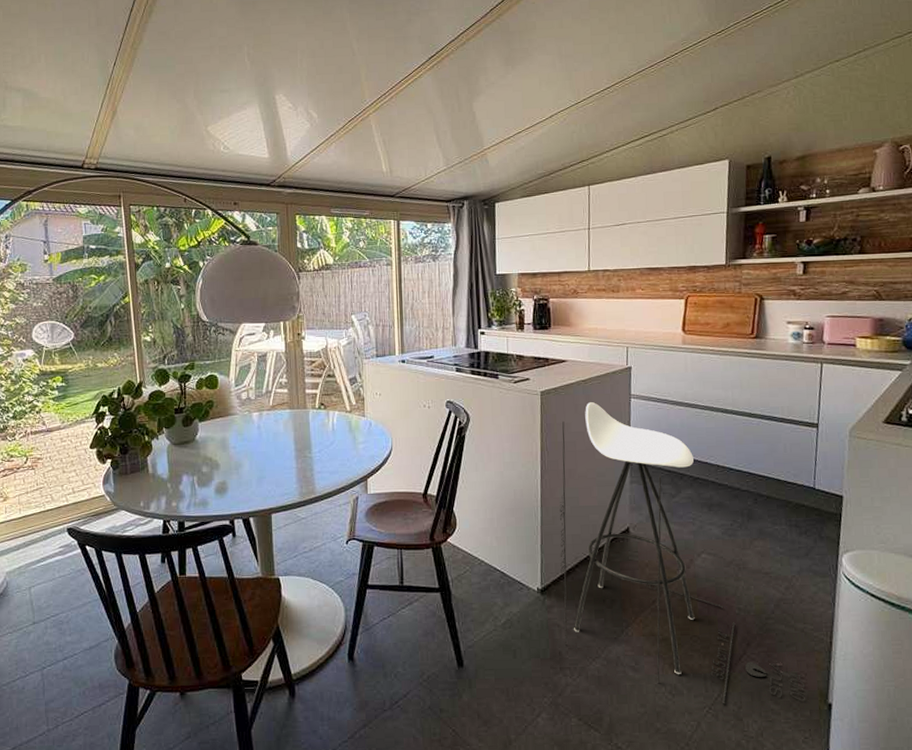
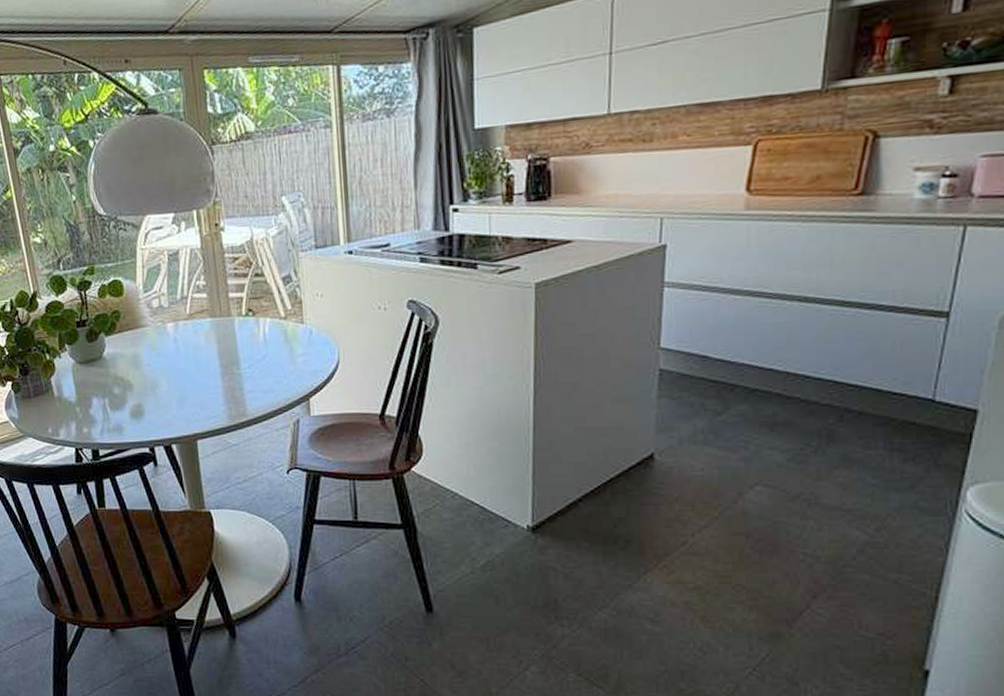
stool: present [560,402,805,704] -> none [558,294,891,666]

